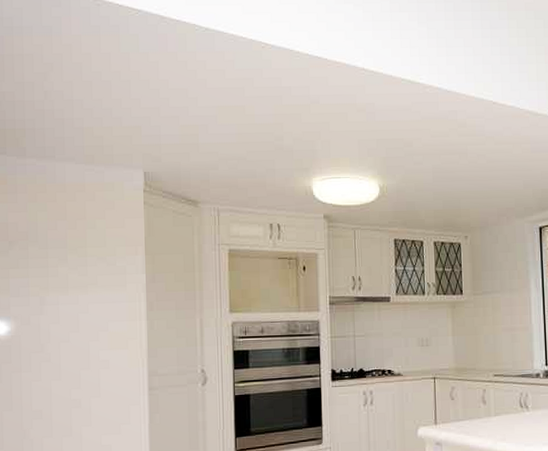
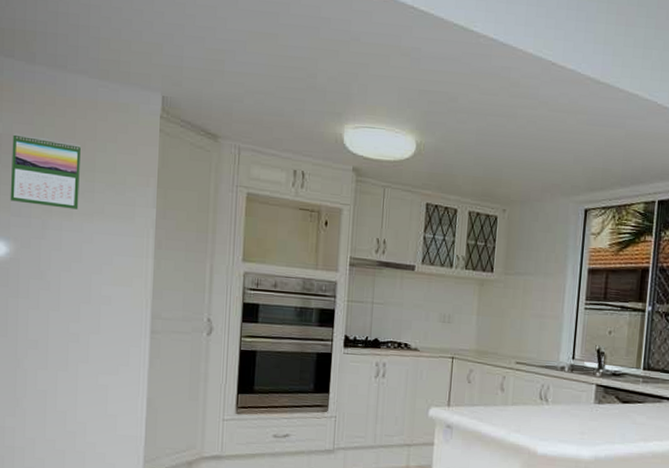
calendar: none [8,221,73,284] -> present [10,133,81,210]

